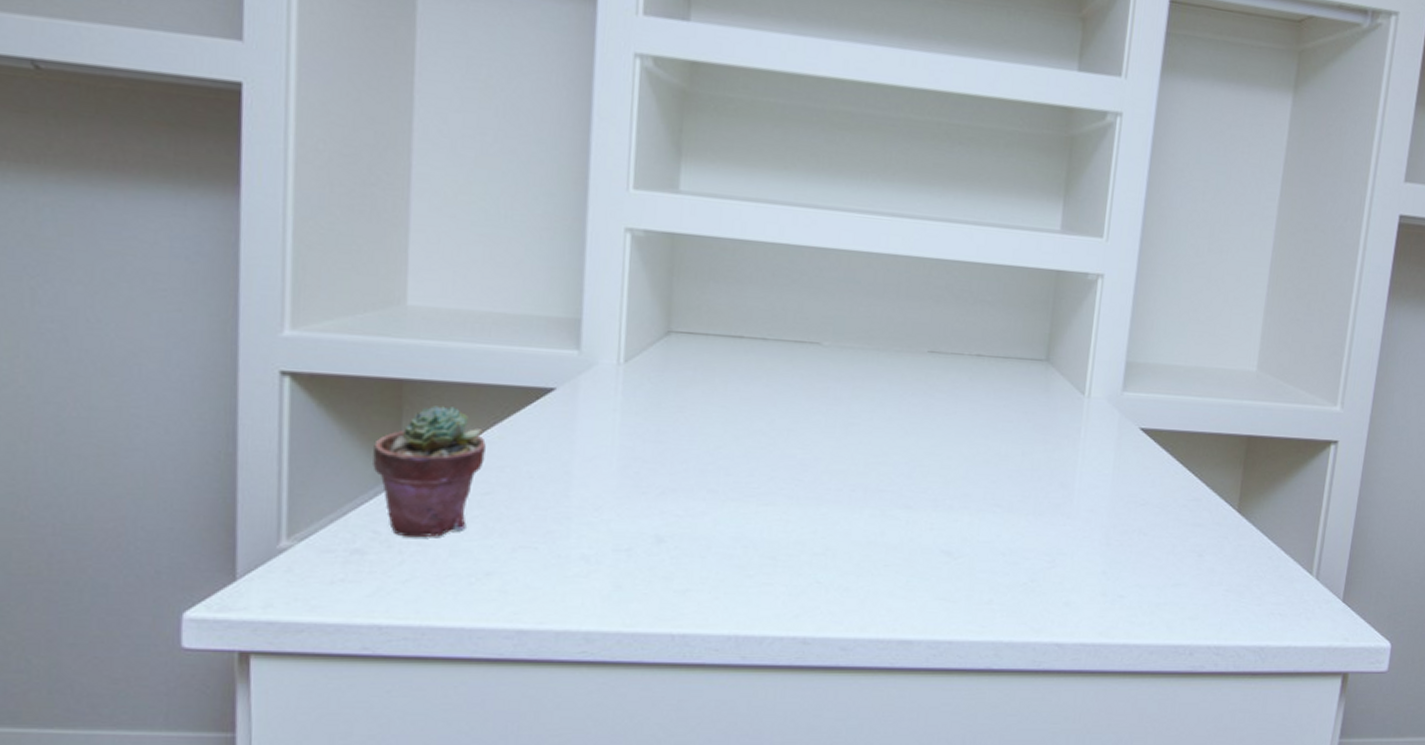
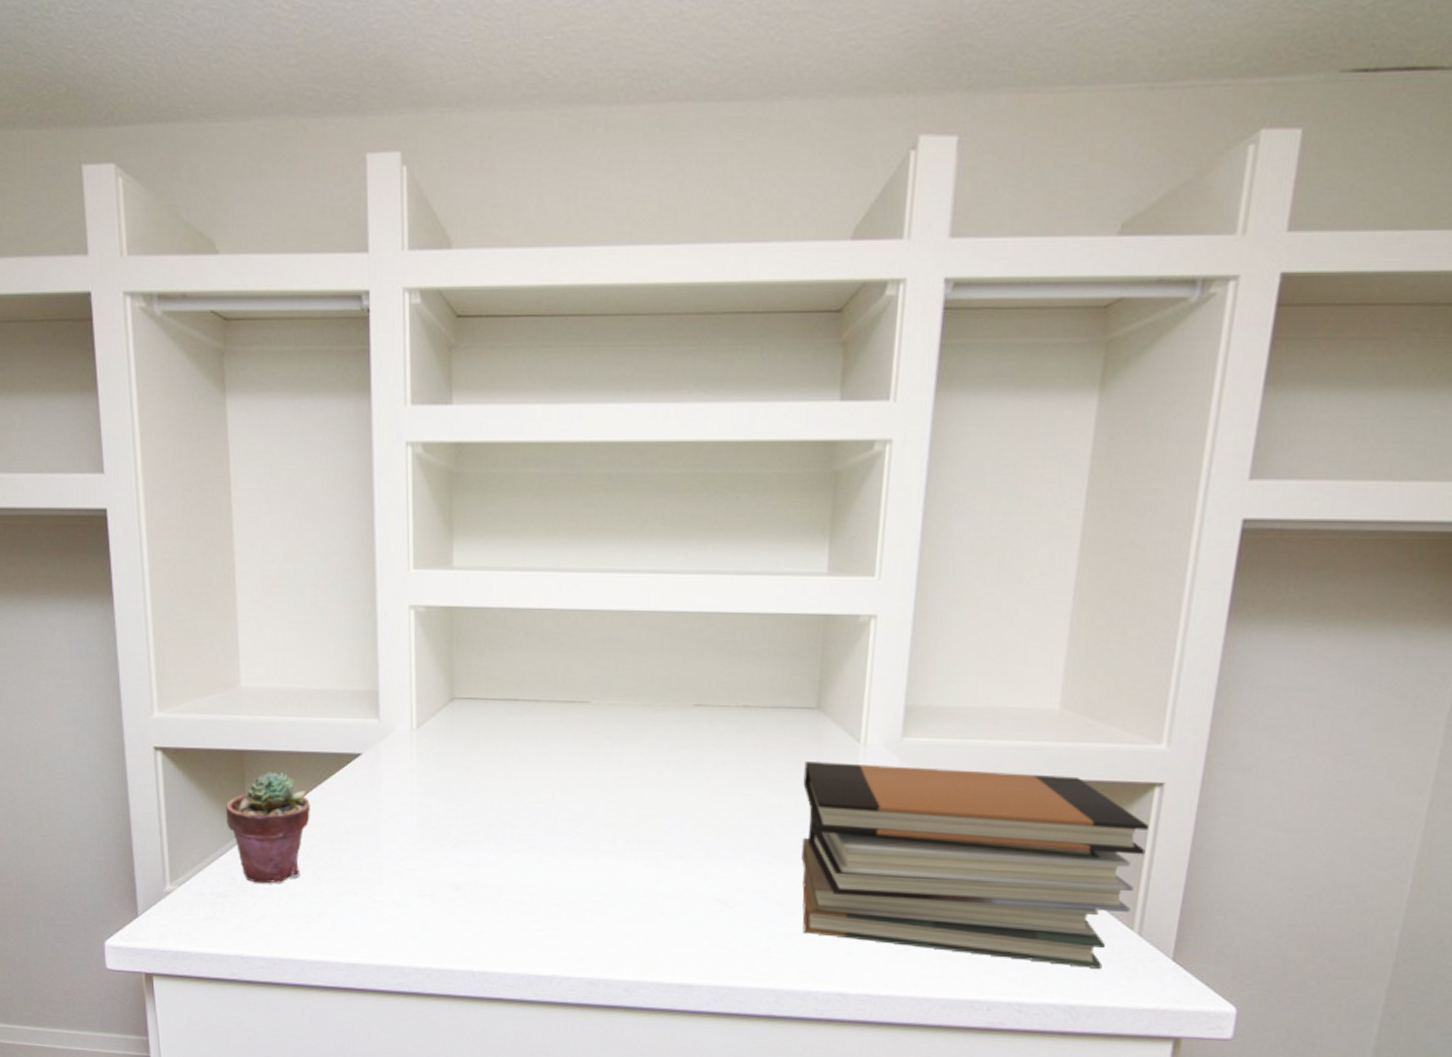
book stack: none [1024,412,1326,611] -> present [801,761,1149,969]

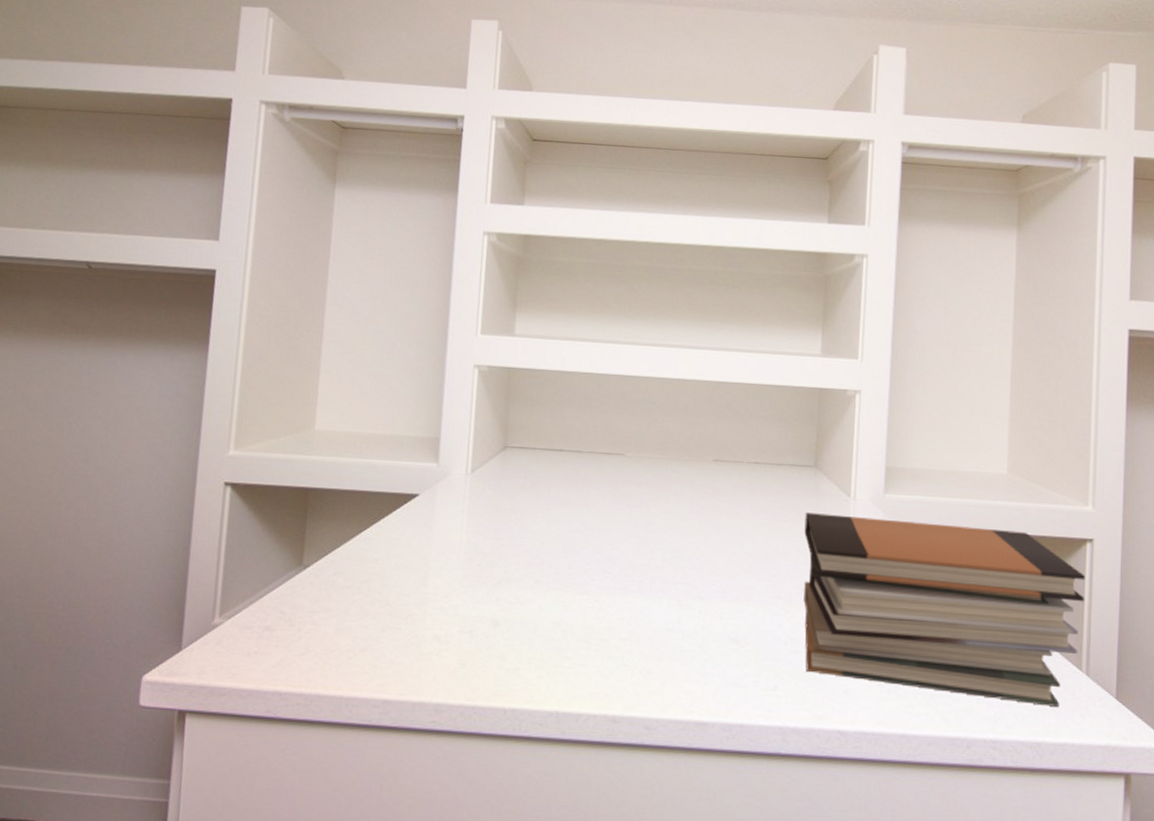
potted succulent: present [226,772,310,884] -> none [283,509,366,618]

